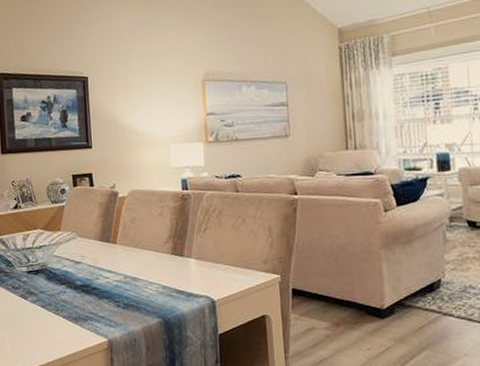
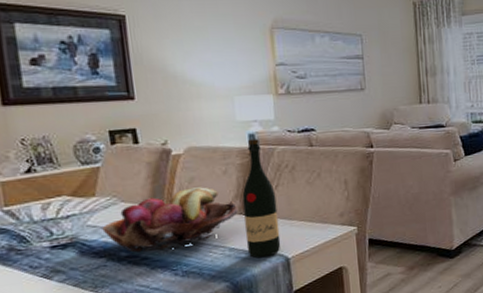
fruit basket: none [64,227,172,282] -> present [102,187,239,253]
wine bottle: none [175,183,208,298] -> present [242,138,281,258]

